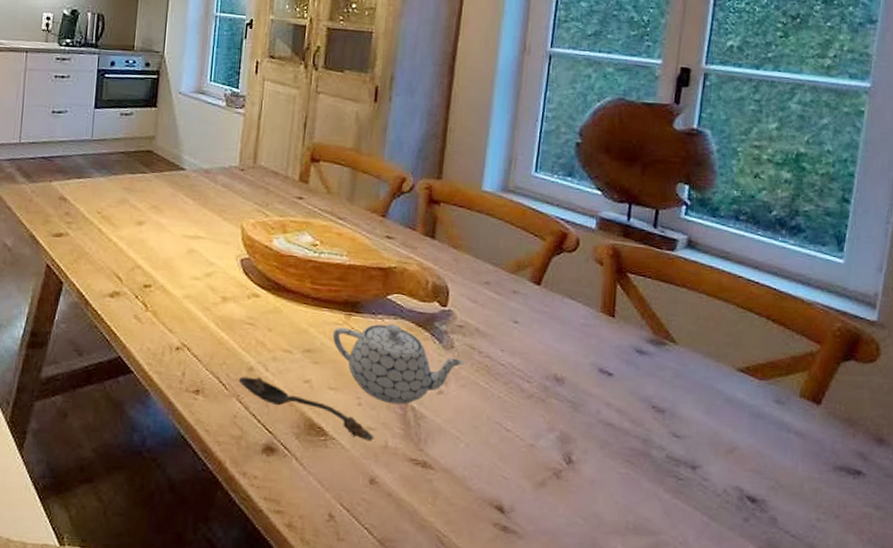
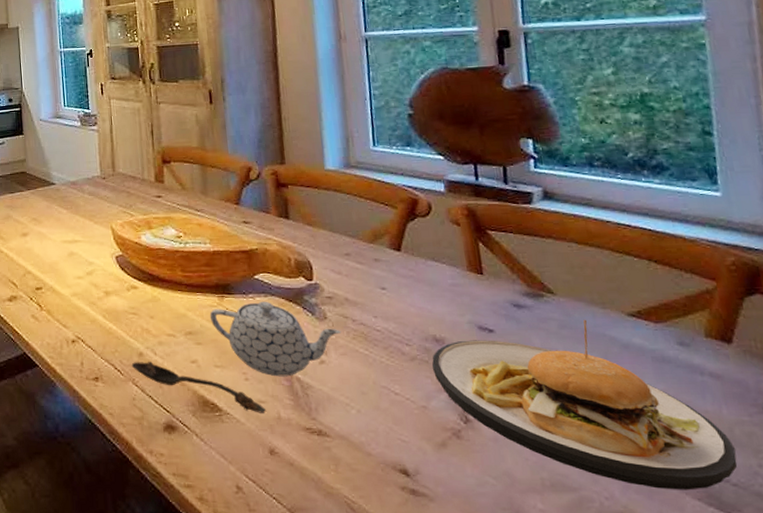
plate: none [548,370,801,539] -> present [432,319,738,490]

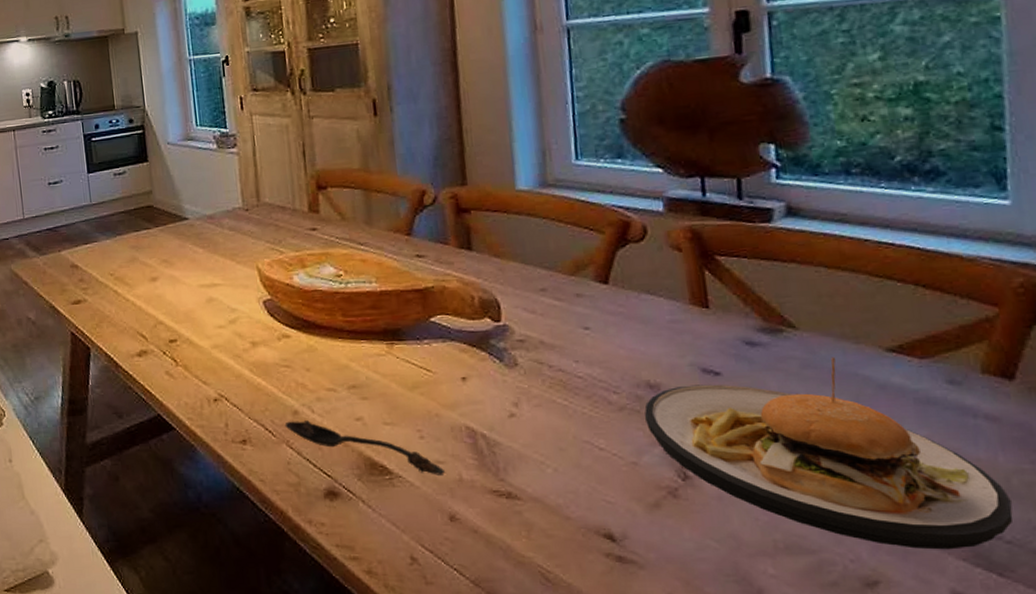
teapot: present [209,301,342,377] -> none [376,347,536,434]

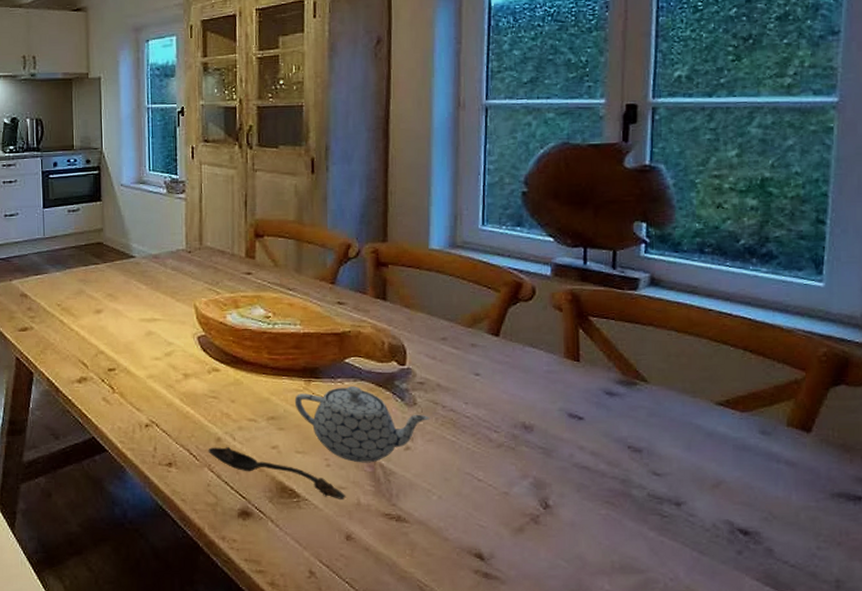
teapot: none [376,347,536,434] -> present [294,385,430,463]
plate: present [644,357,1013,550] -> none [519,407,798,571]

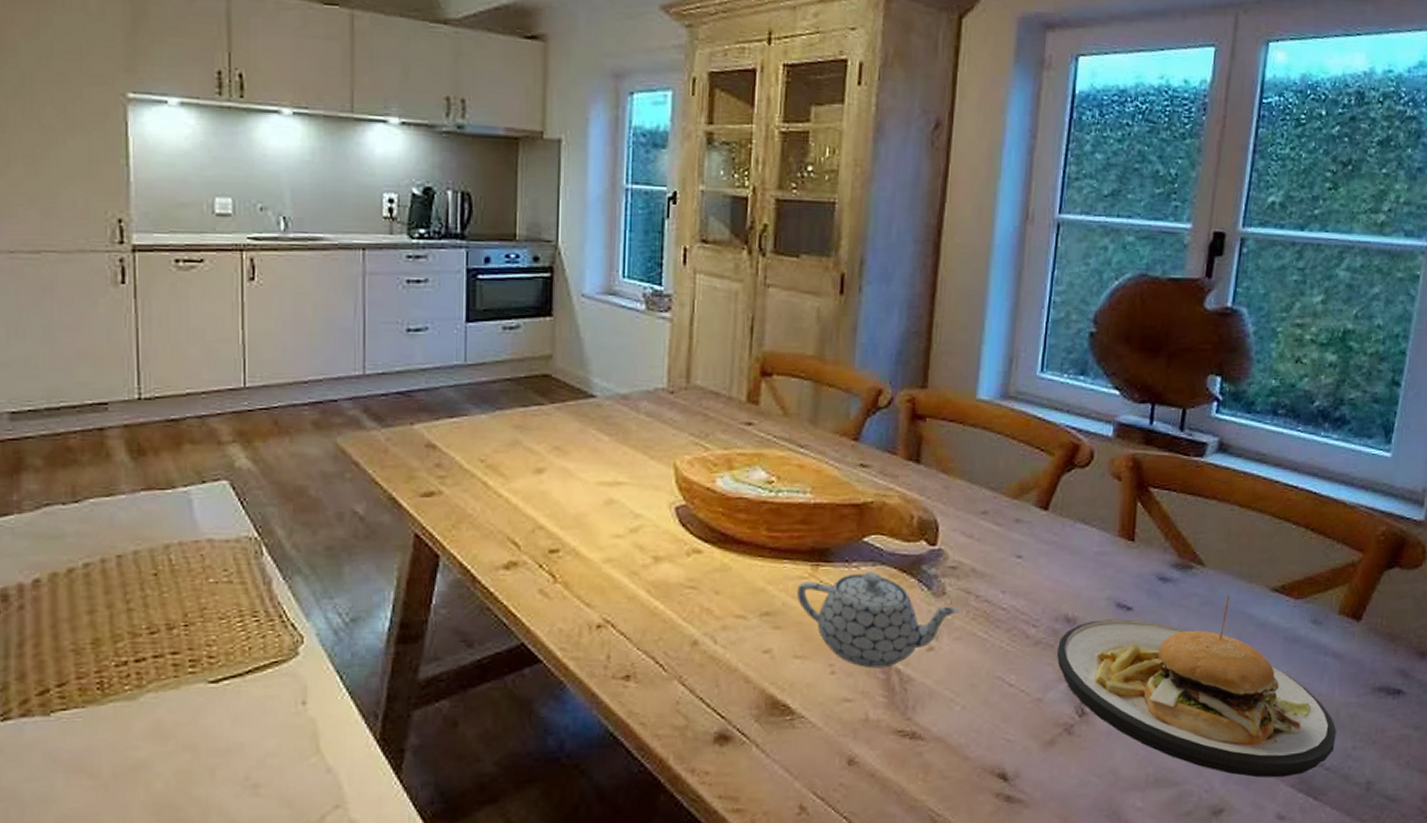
spoon: present [208,447,346,499] -> none [679,652,852,715]
plate: none [519,407,798,571] -> present [1057,595,1336,778]

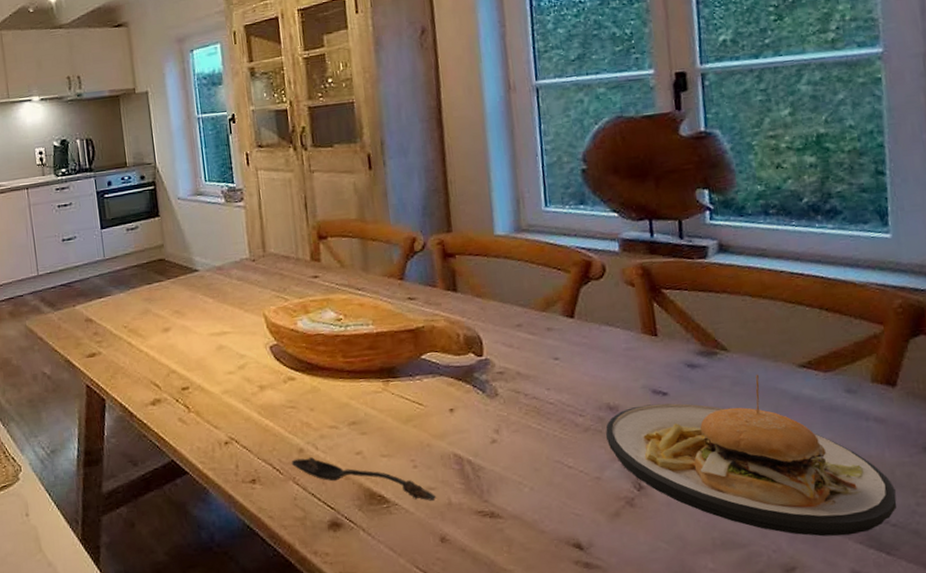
spoon: none [679,652,852,715] -> present [291,457,437,501]
teapot: present [796,571,961,669] -> none [374,382,514,461]

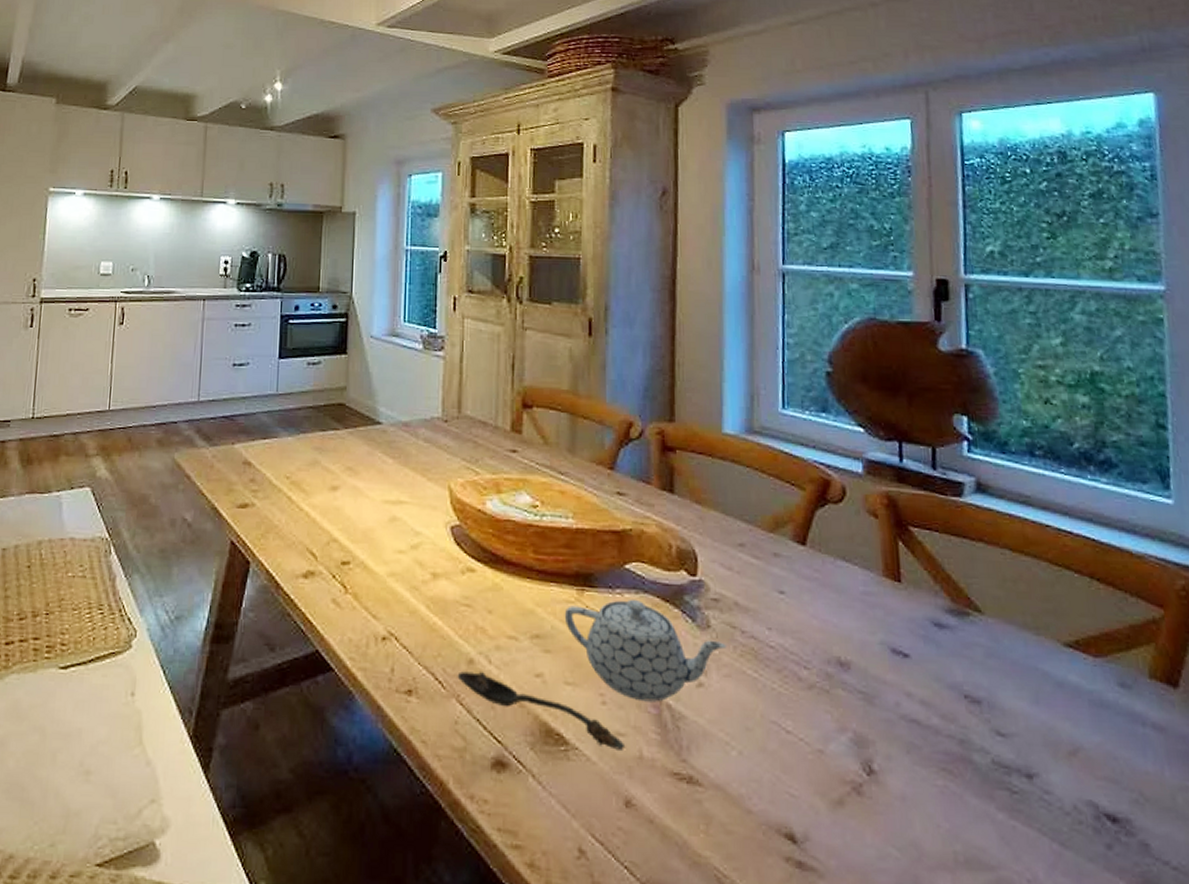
teapot: none [374,382,514,461] -> present [564,599,727,702]
plate: present [606,374,897,537] -> none [834,647,1179,874]

